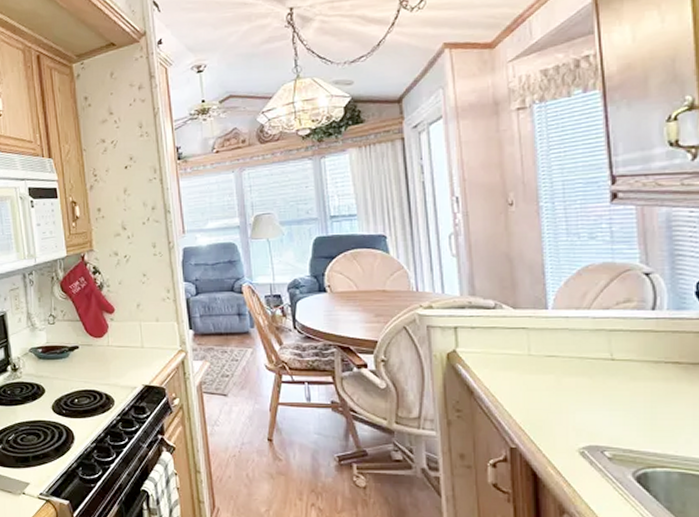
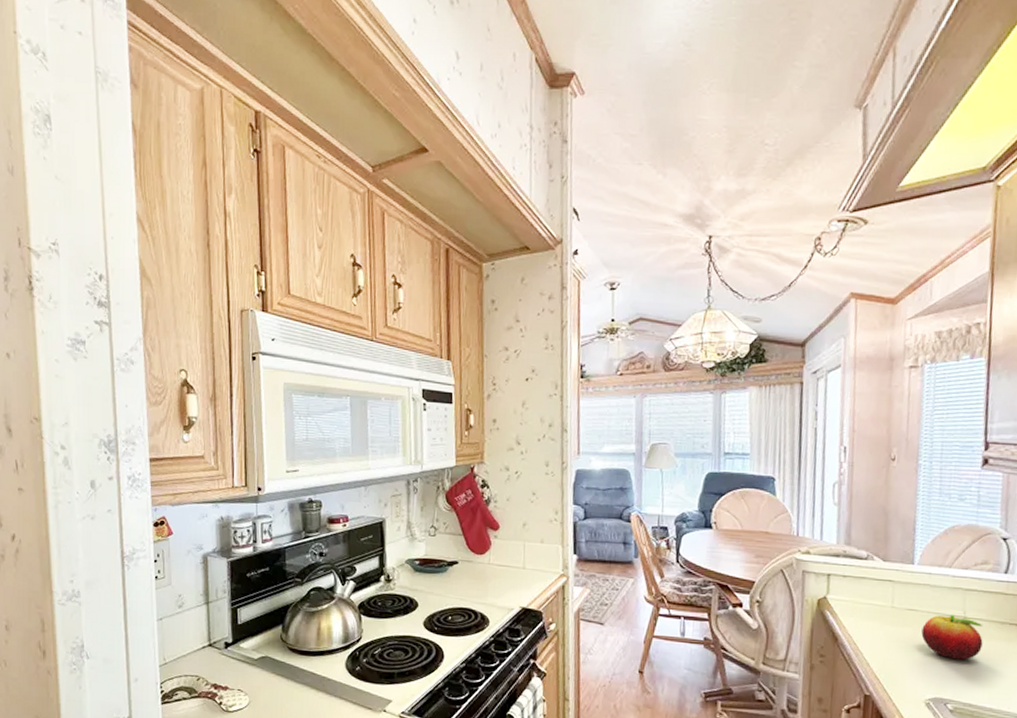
fruit: none [565,358,637,404] -> present [921,615,983,660]

